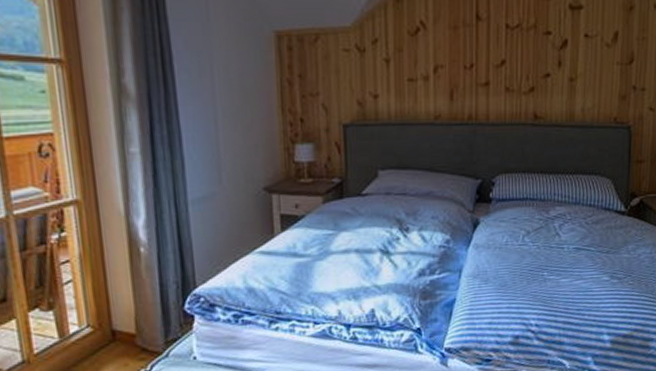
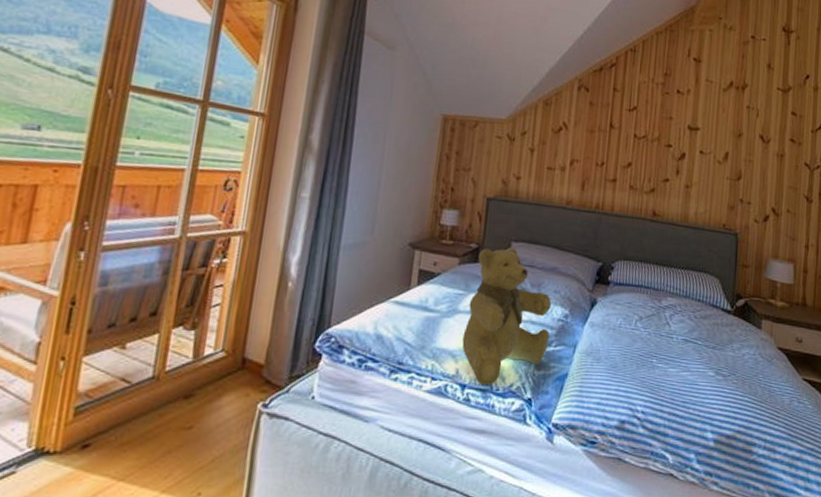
teddy bear: none [339,176,432,323] -> present [462,247,552,386]

